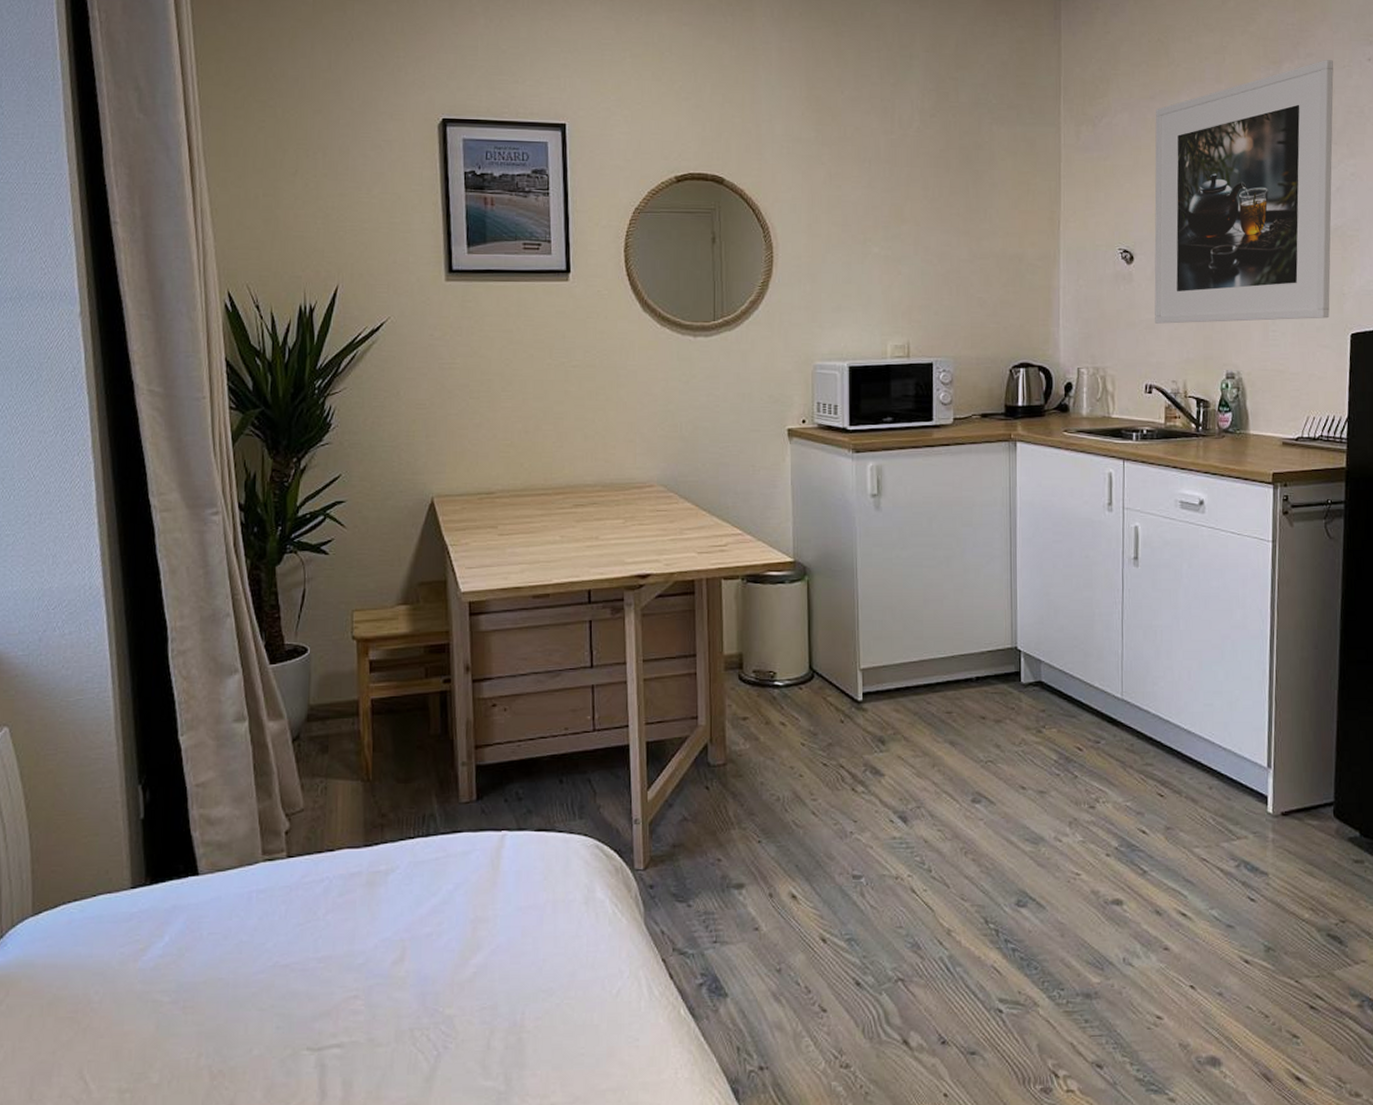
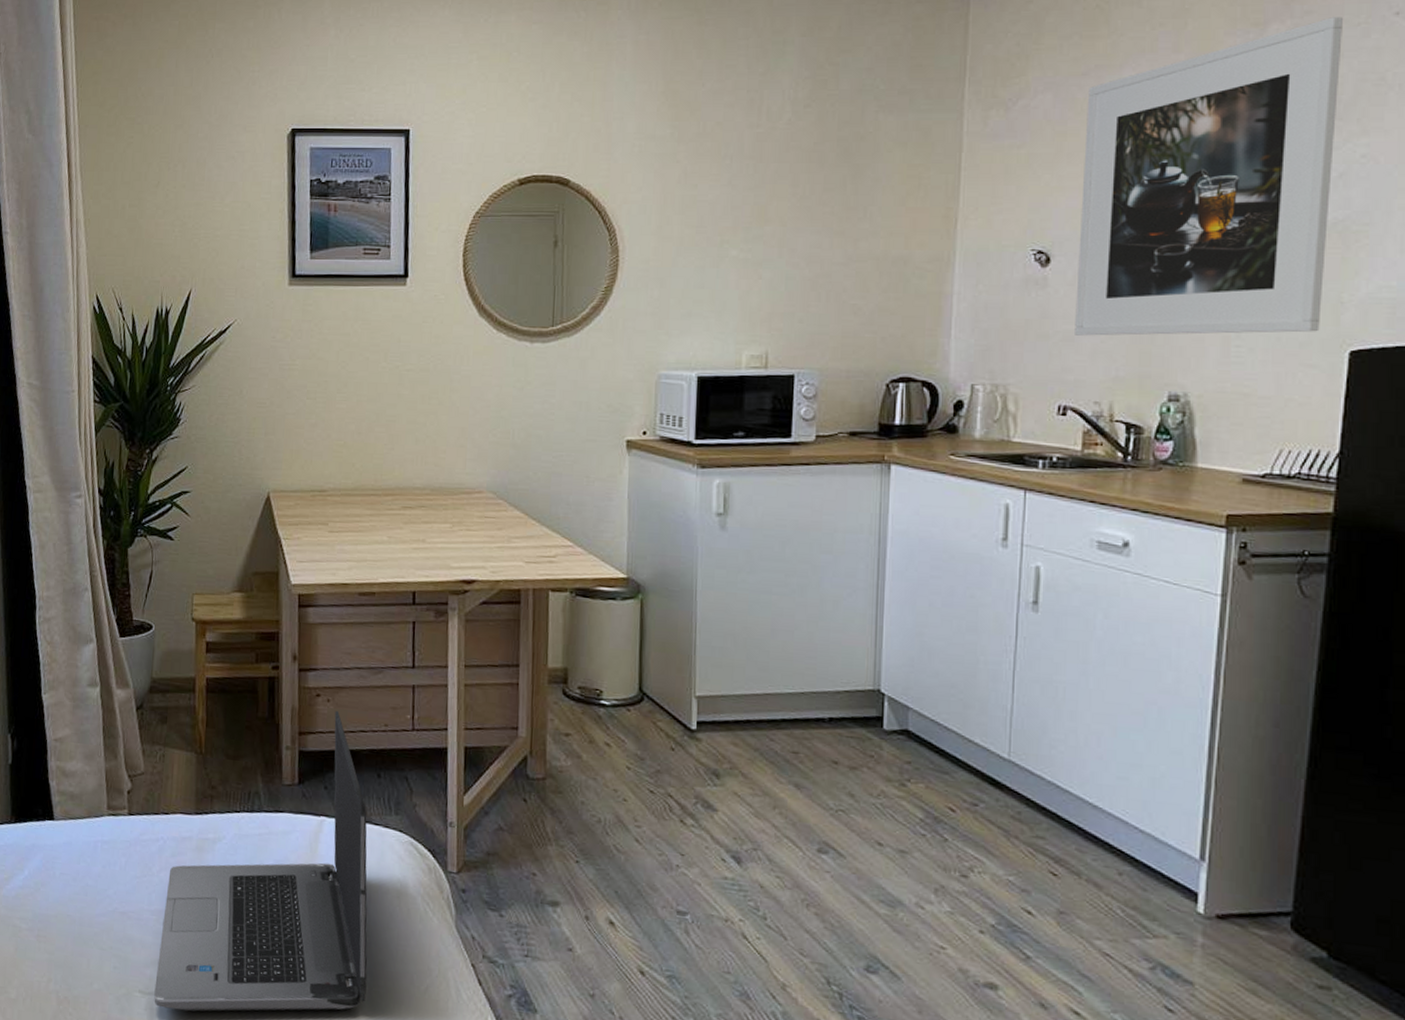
laptop computer: none [324,718,557,1062] -> present [154,710,367,1012]

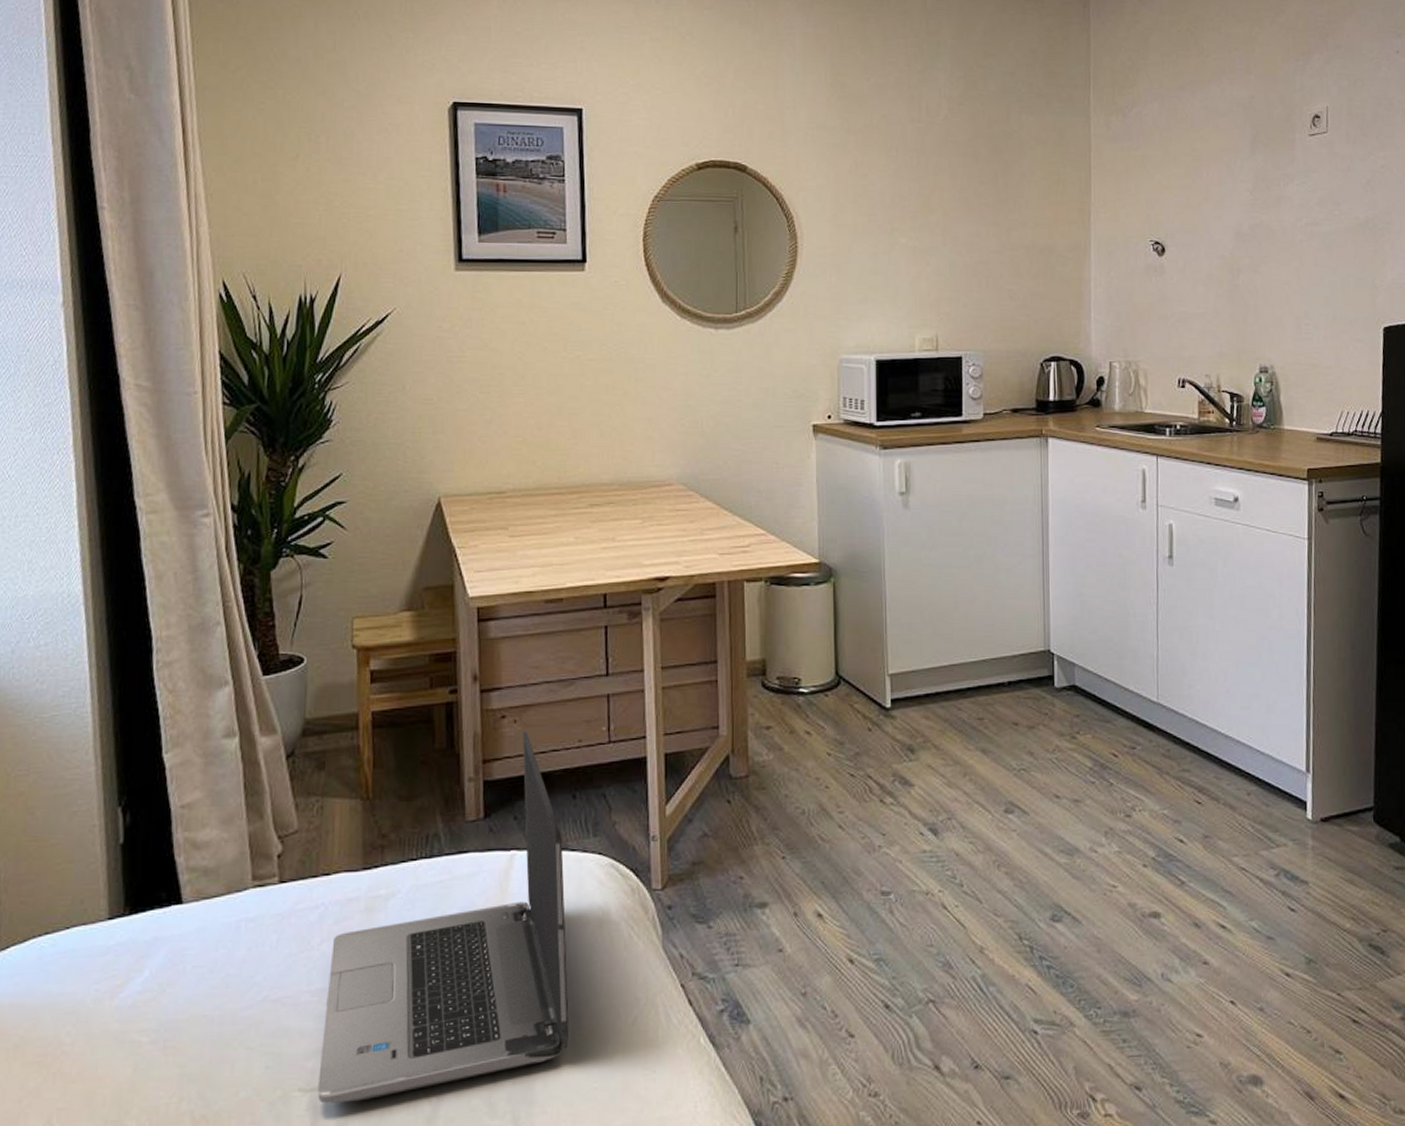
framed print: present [1075,17,1343,336] -> none [1185,52,1363,317]

